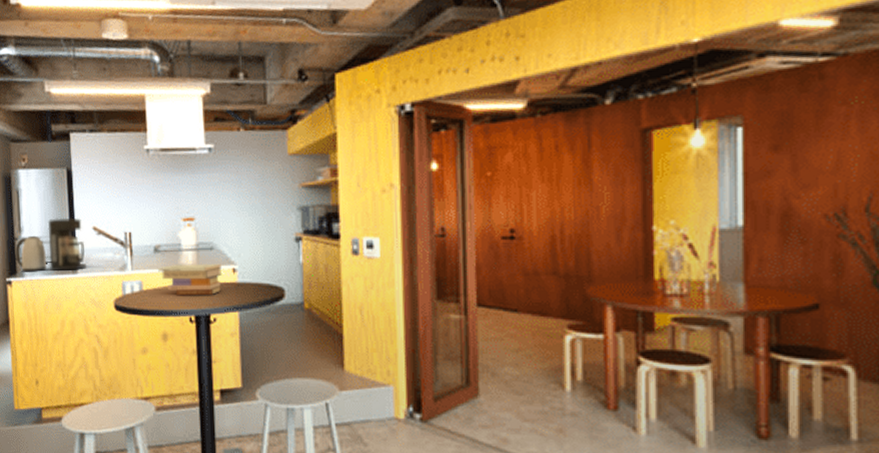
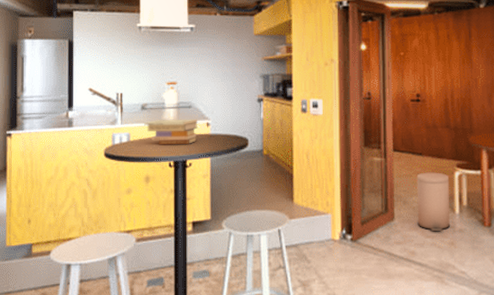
kettle: present [15,235,47,272] -> none [17,95,45,126]
coffee maker: present [47,217,86,272] -> none [48,80,81,126]
pedal bin: none [510,335,557,413] -> present [416,172,450,231]

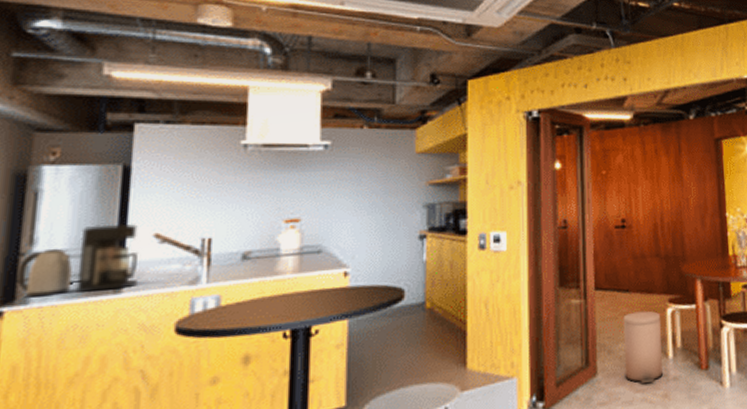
kettle: none [17,95,45,126] -> present [17,248,73,298]
coffee maker: none [48,80,81,126] -> present [76,223,138,293]
books: present [144,119,197,145] -> none [245,267,330,309]

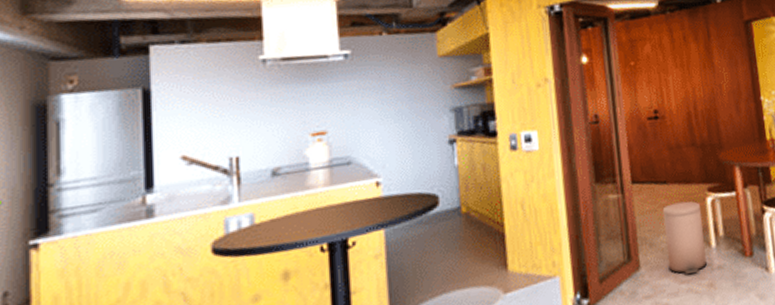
kettle: present [17,248,73,298] -> none [49,177,103,228]
coffee maker: present [76,223,138,293] -> none [107,147,169,220]

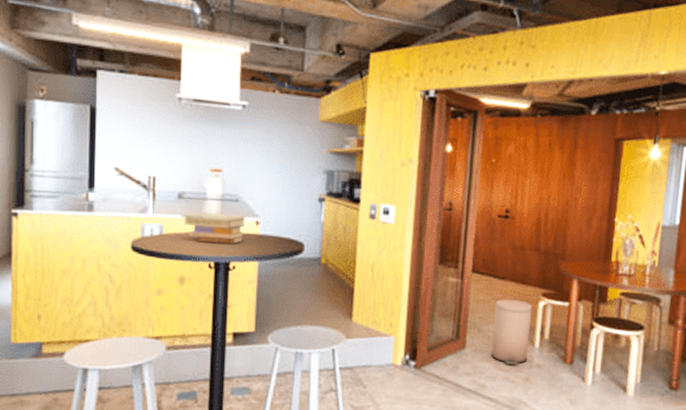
books: none [277,178,362,224] -> present [181,211,245,244]

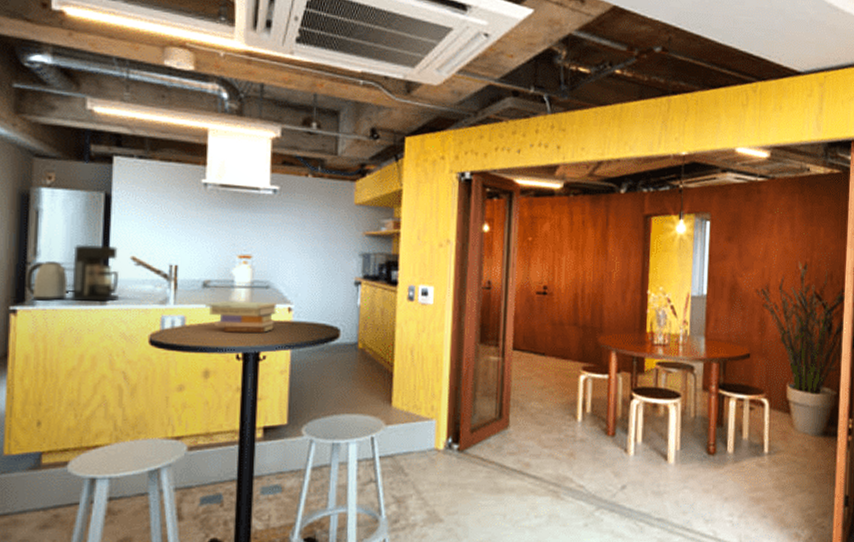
kettle: none [25,168,60,207] -> present [26,260,68,301]
coffee maker: none [63,154,104,209] -> present [71,244,119,302]
pedal bin: present [491,298,532,365] -> none [535,374,573,440]

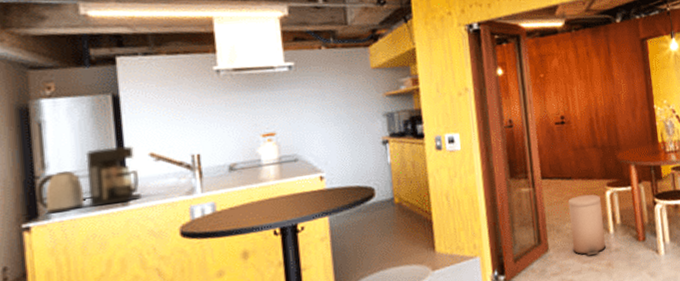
books: present [205,300,276,334] -> none [234,173,308,212]
pedal bin: none [535,374,573,440] -> present [568,194,606,255]

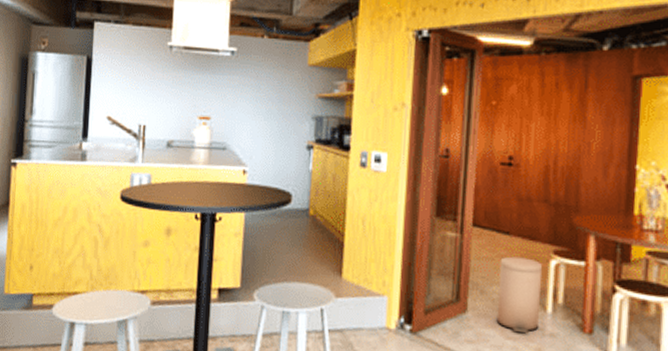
kettle: present [37,170,85,214] -> none [24,119,56,156]
coffee maker: present [85,146,141,207] -> none [58,104,96,158]

